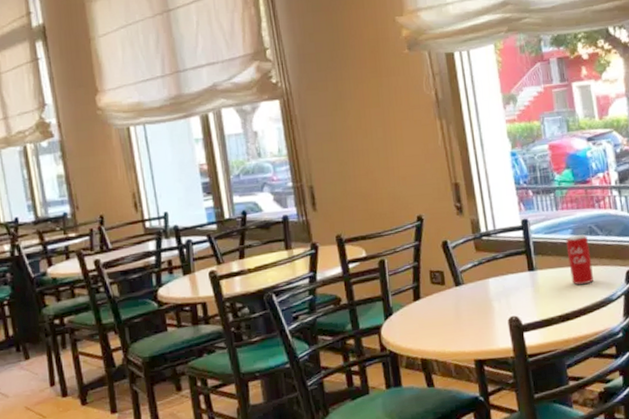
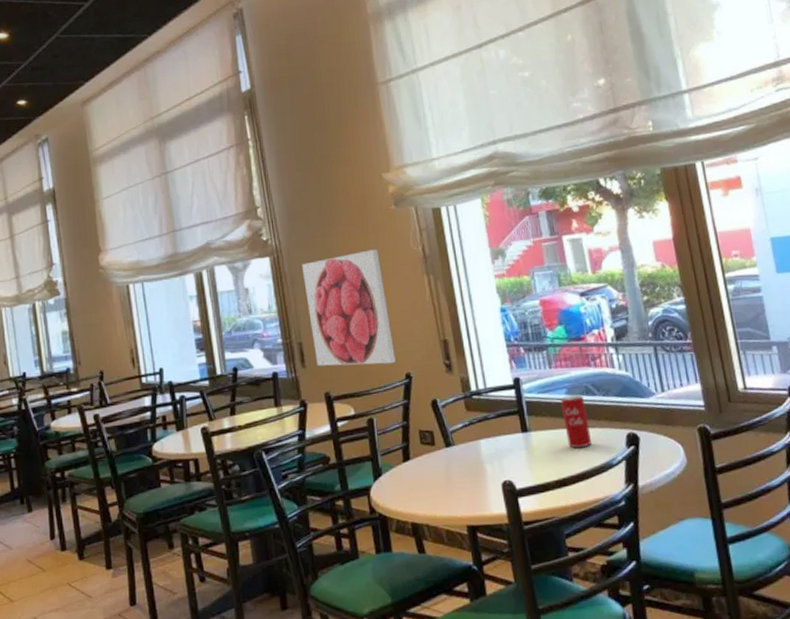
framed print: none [312,93,409,210] -> present [301,249,397,366]

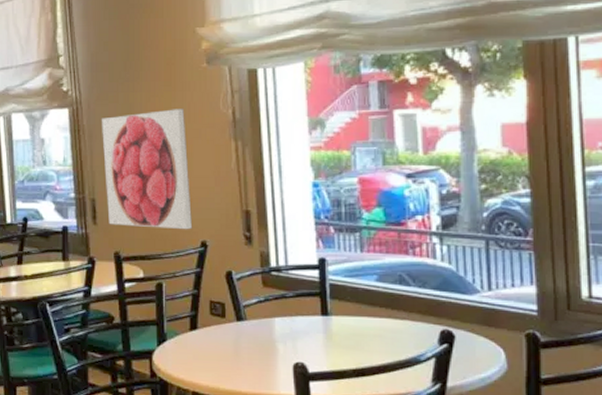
beverage can: present [560,394,592,449] -> none [369,282,400,339]

